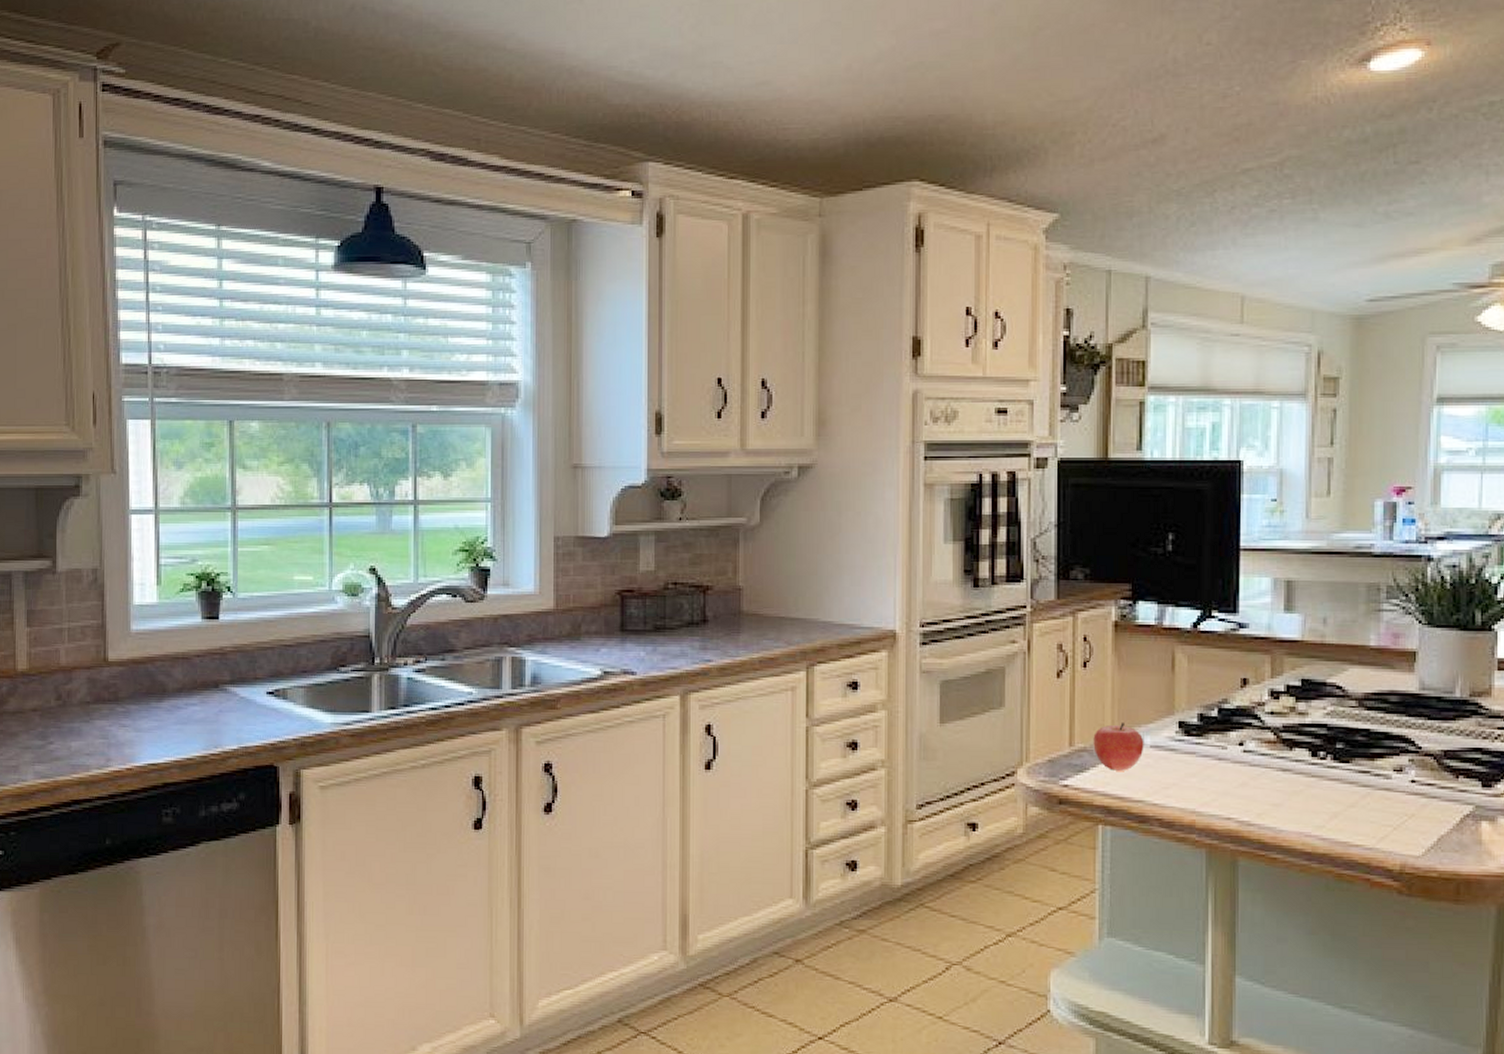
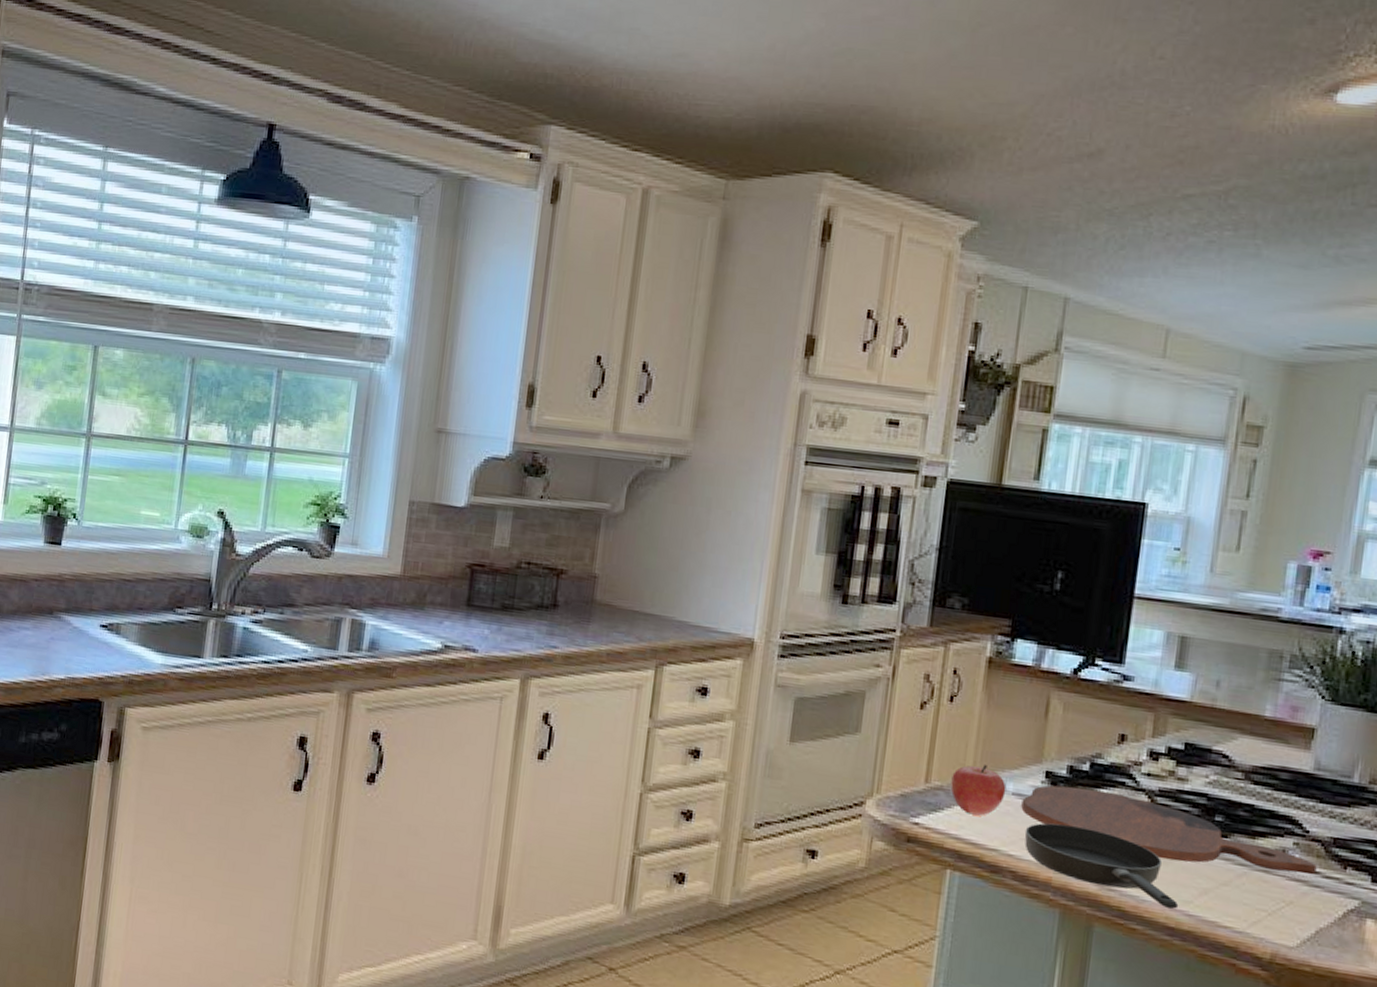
cutting board: none [1160,733,1432,790] -> present [1021,785,1317,875]
frying pan: none [1166,769,1313,836] -> present [1024,822,1179,910]

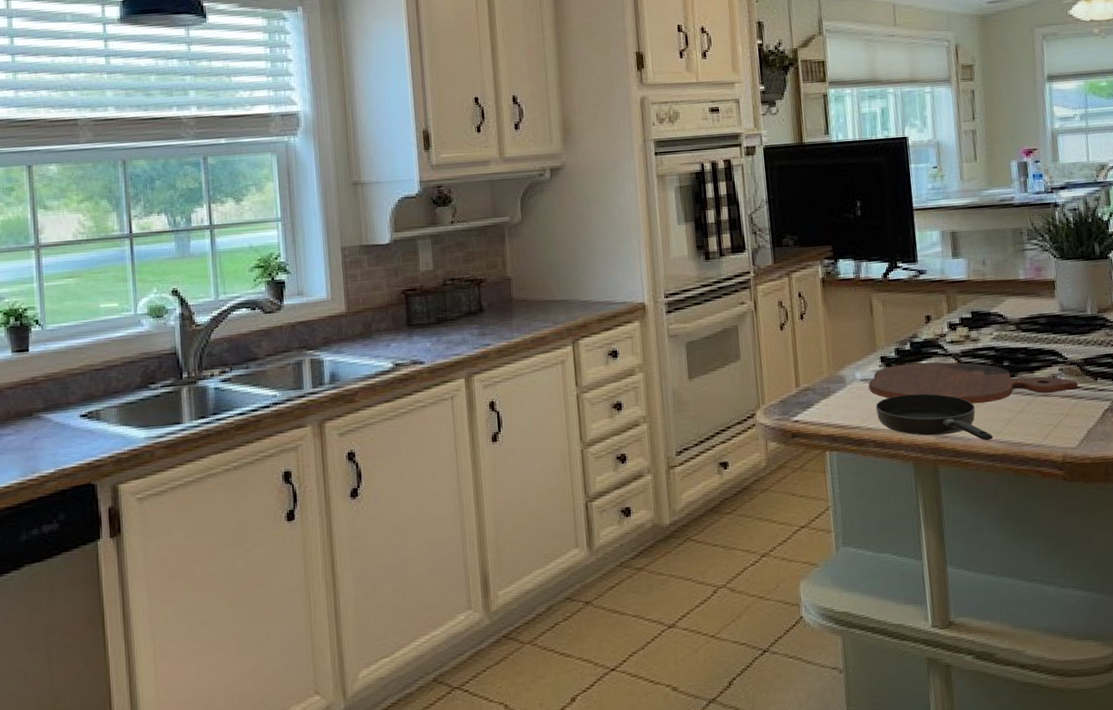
fruit: present [950,764,1007,816] -> none [814,362,856,405]

